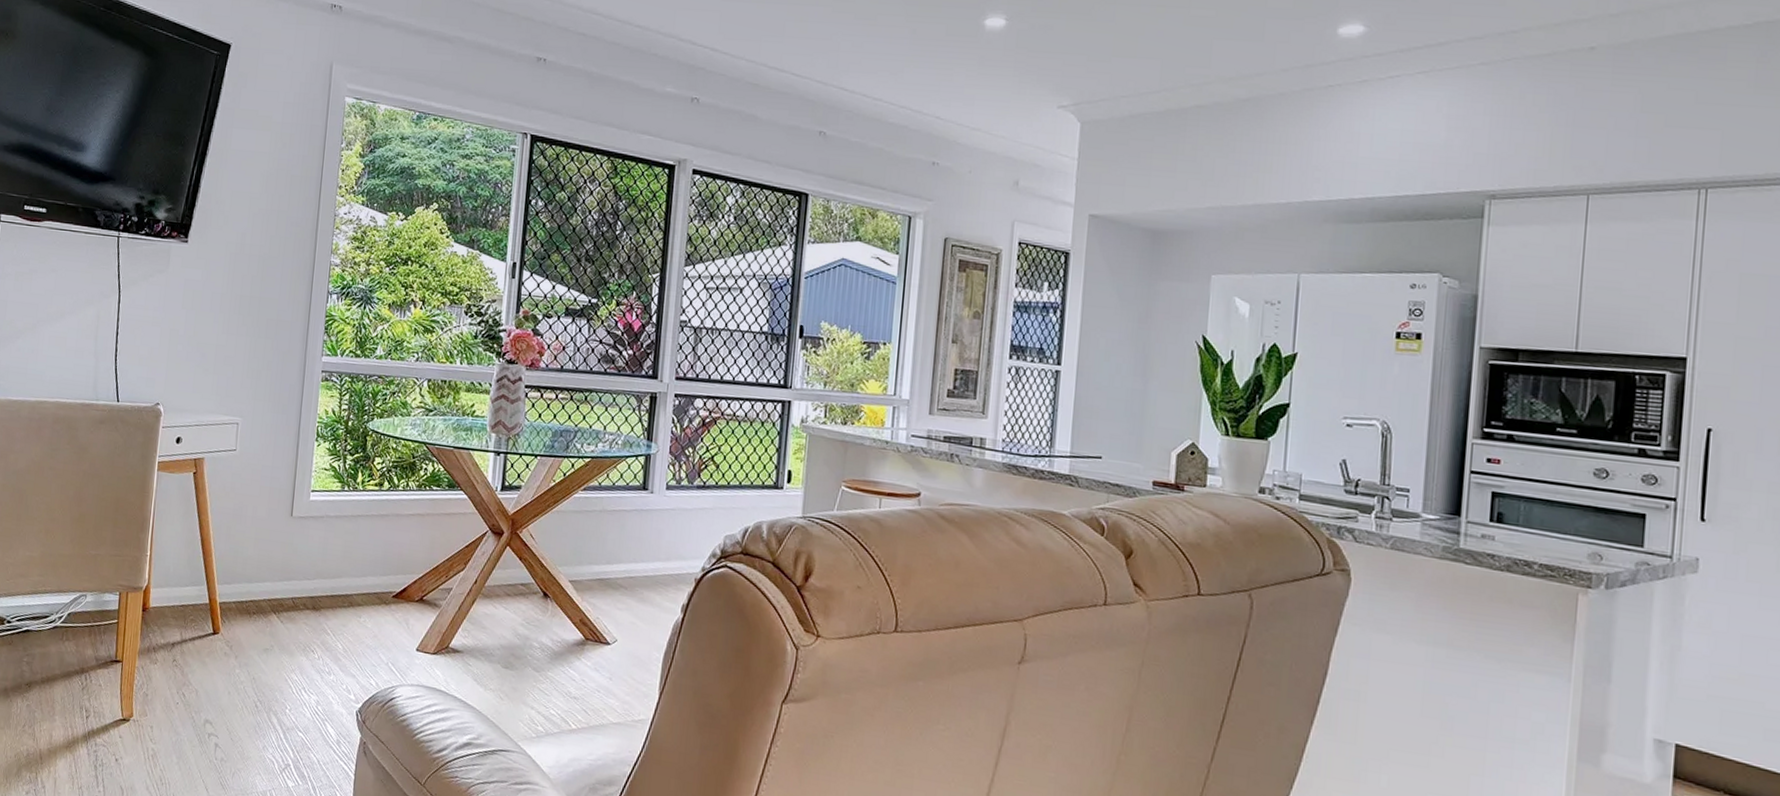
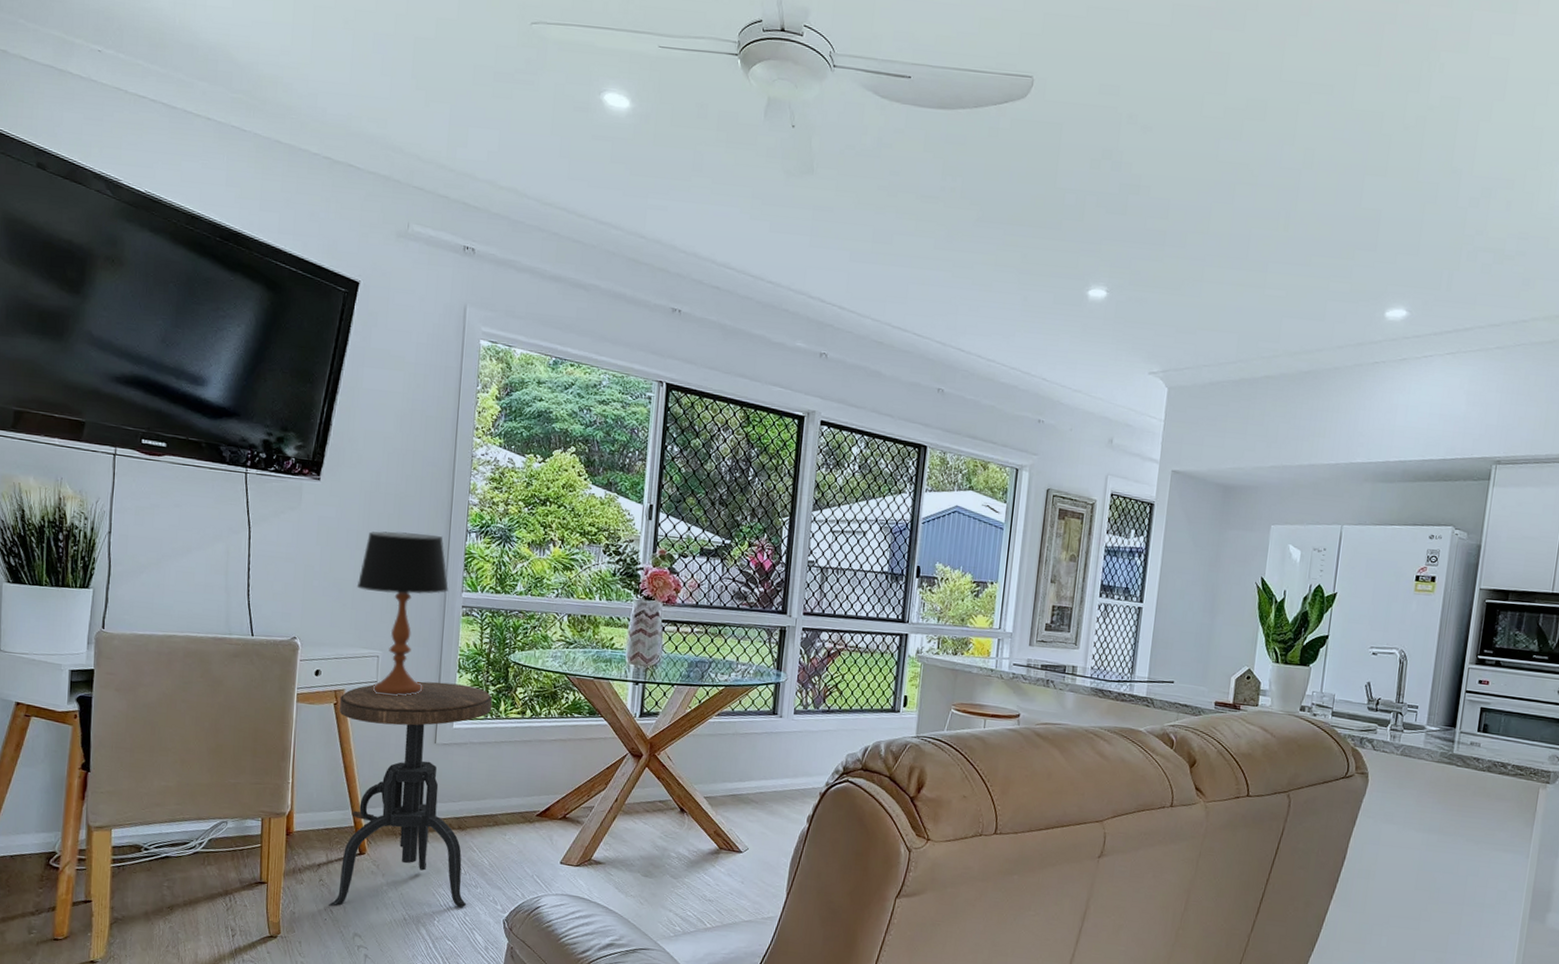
side table: none [181,450,349,696] -> present [329,681,492,908]
table lamp: none [219,293,309,466] -> present [356,531,448,696]

